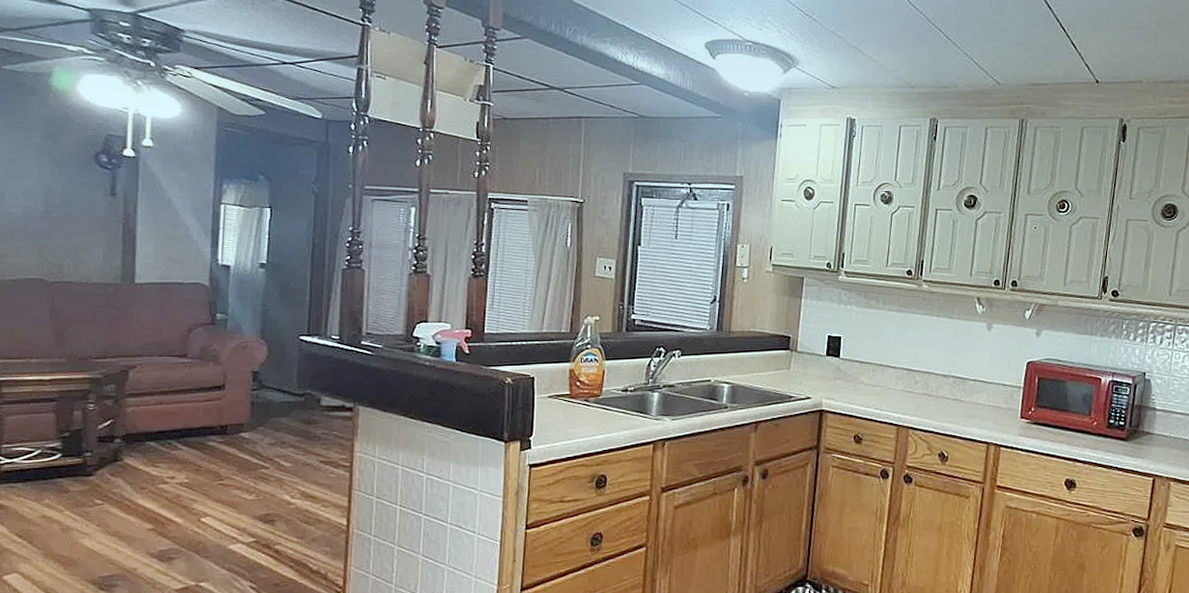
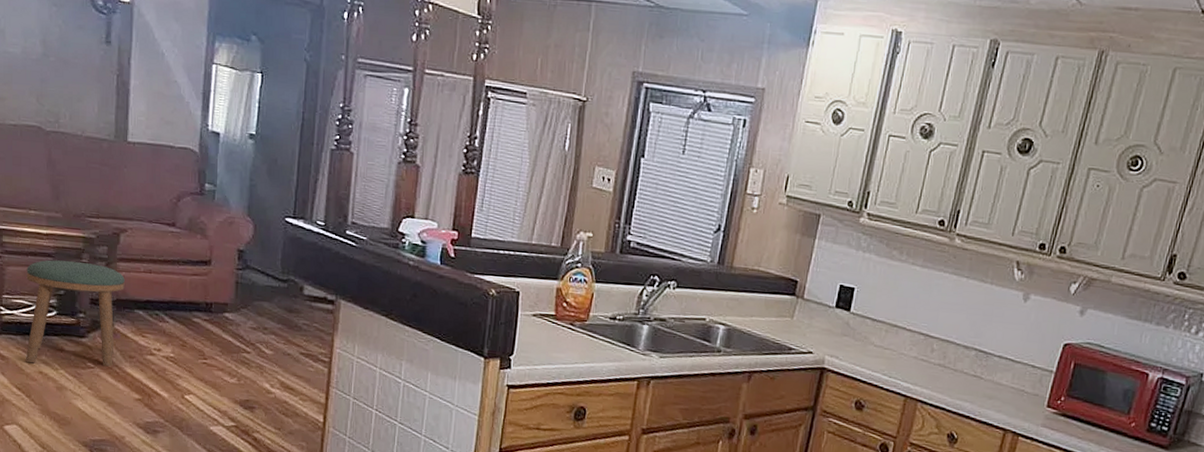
stool: none [26,402,134,509] -> present [25,259,125,367]

